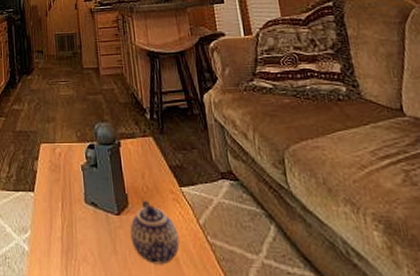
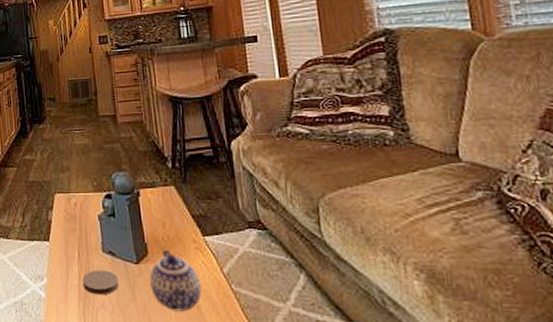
coaster: none [65,221,101,248] -> present [82,270,119,295]

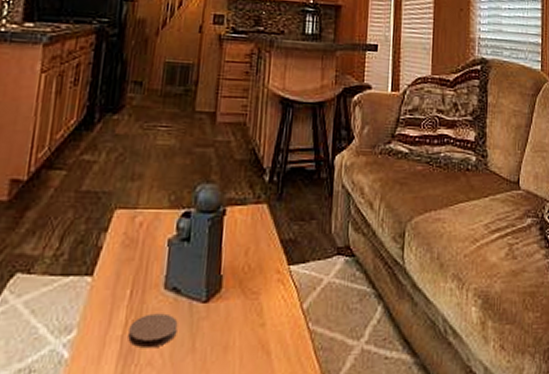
teapot: present [149,250,202,312] -> none [216,283,276,362]

